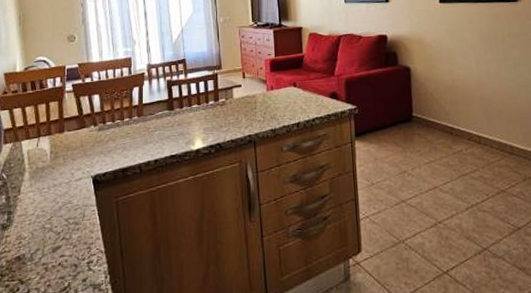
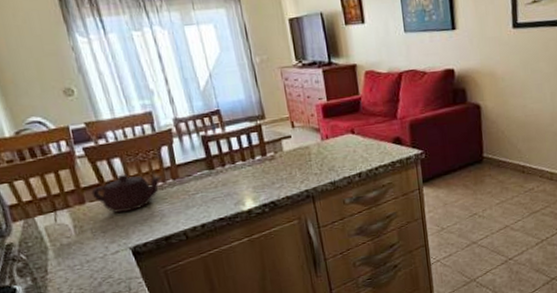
teapot: none [70,108,130,143] -> present [91,173,163,213]

